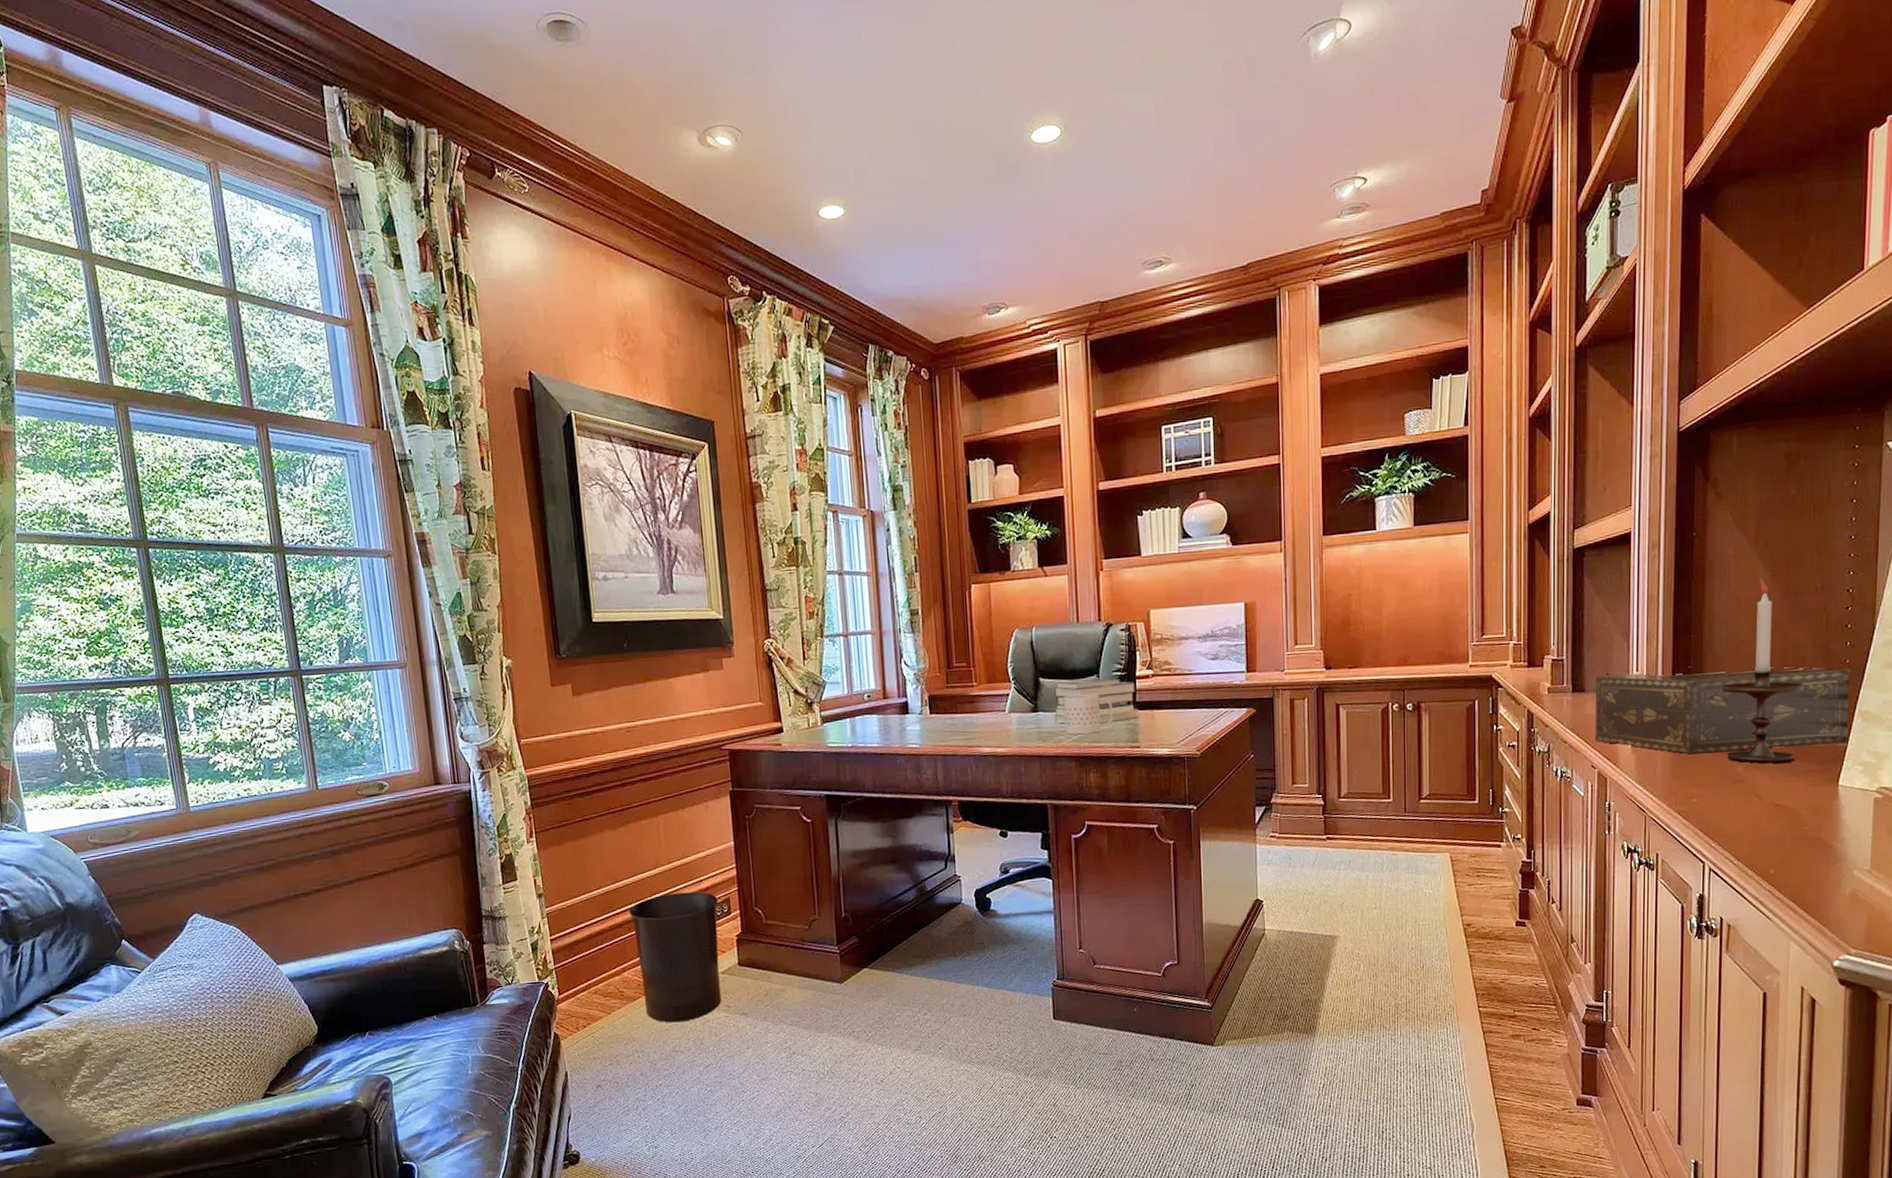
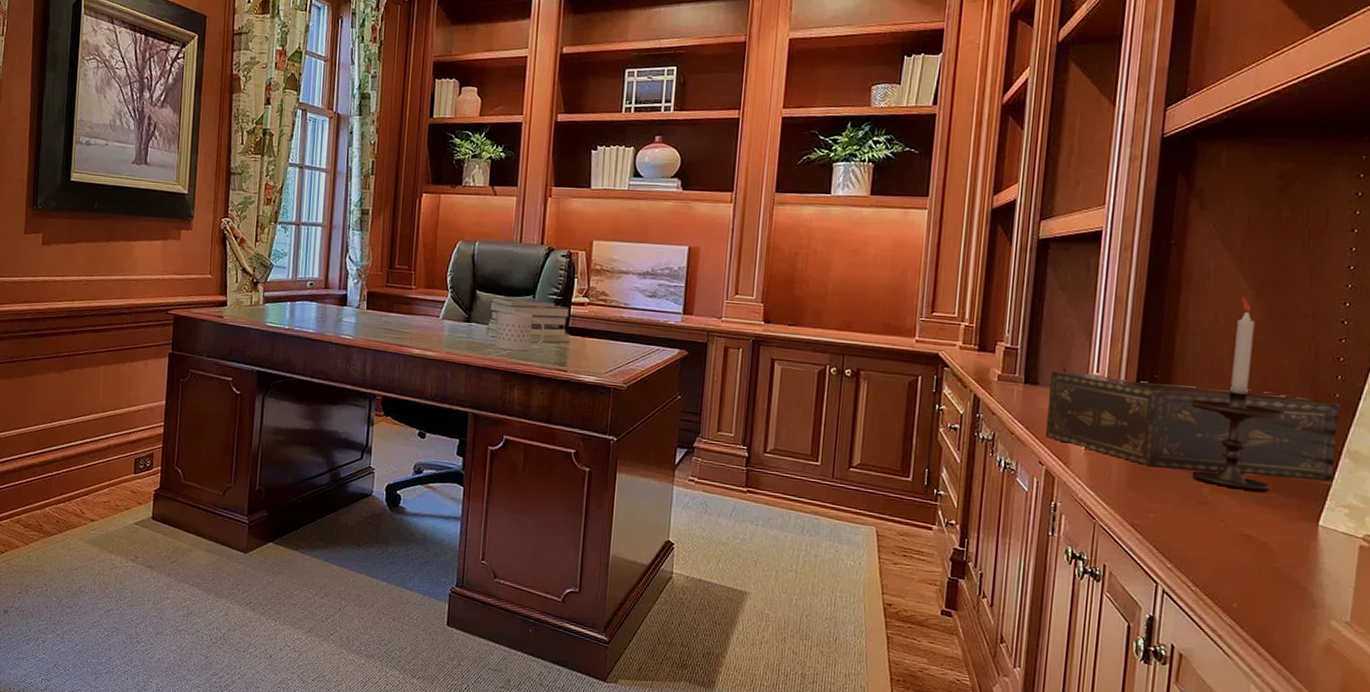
waste bin: present [628,891,722,1023] -> none [59,440,143,564]

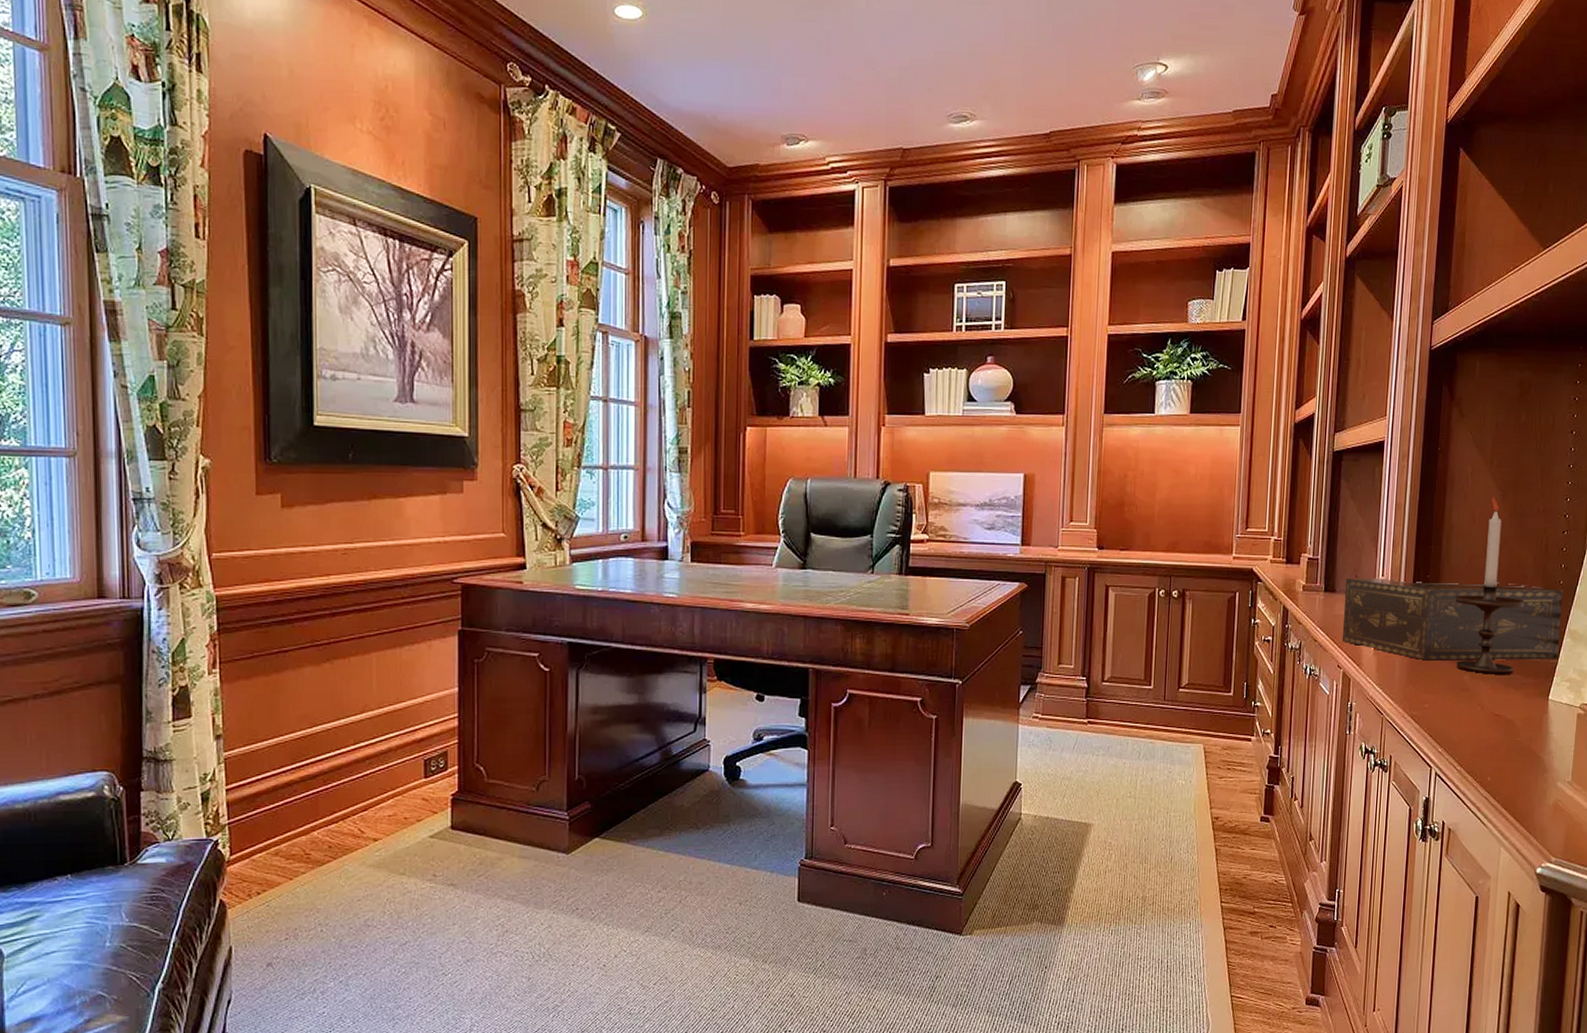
books: present [486,298,570,343] -> none [823,539,911,586]
mug: present [494,311,545,352] -> none [833,554,885,597]

